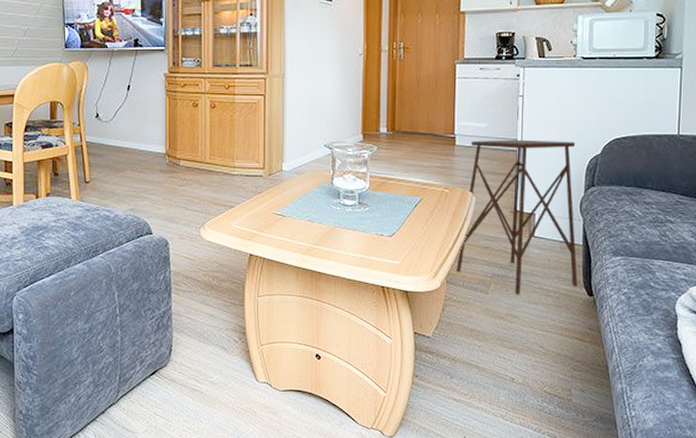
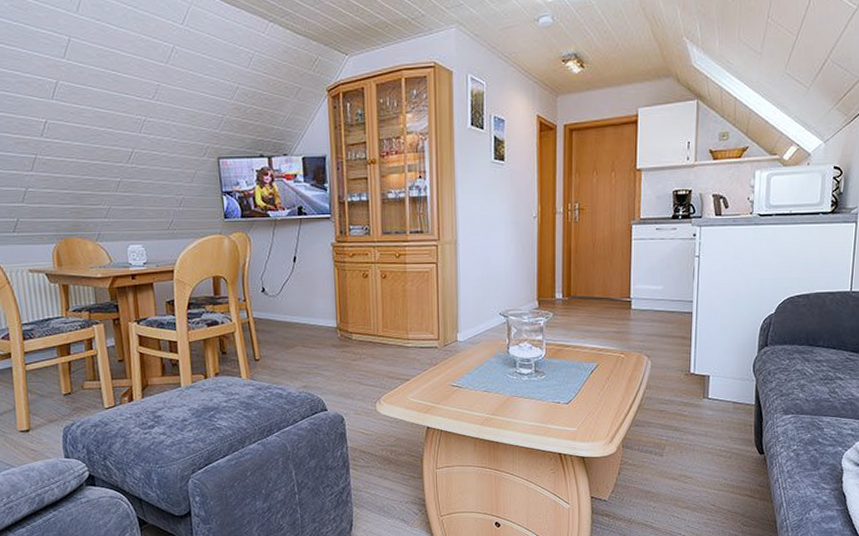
side table: present [456,139,578,295] -> none [632,301,751,456]

